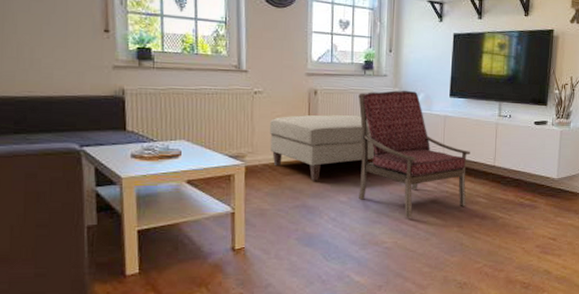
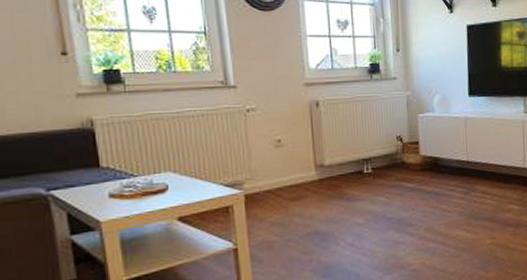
ottoman: present [270,114,374,181] -> none [268,125,390,204]
armchair: present [358,90,470,218] -> none [366,92,498,235]

